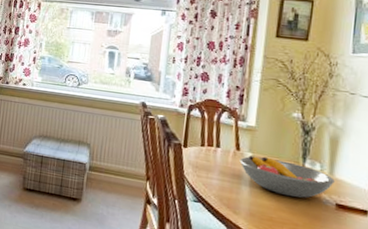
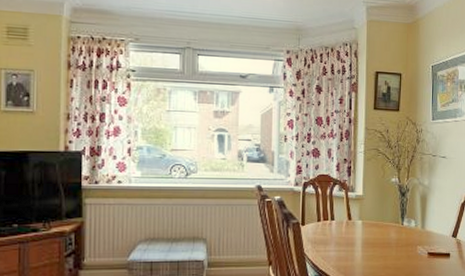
fruit bowl: present [239,155,335,198] -> none [352,222,426,254]

